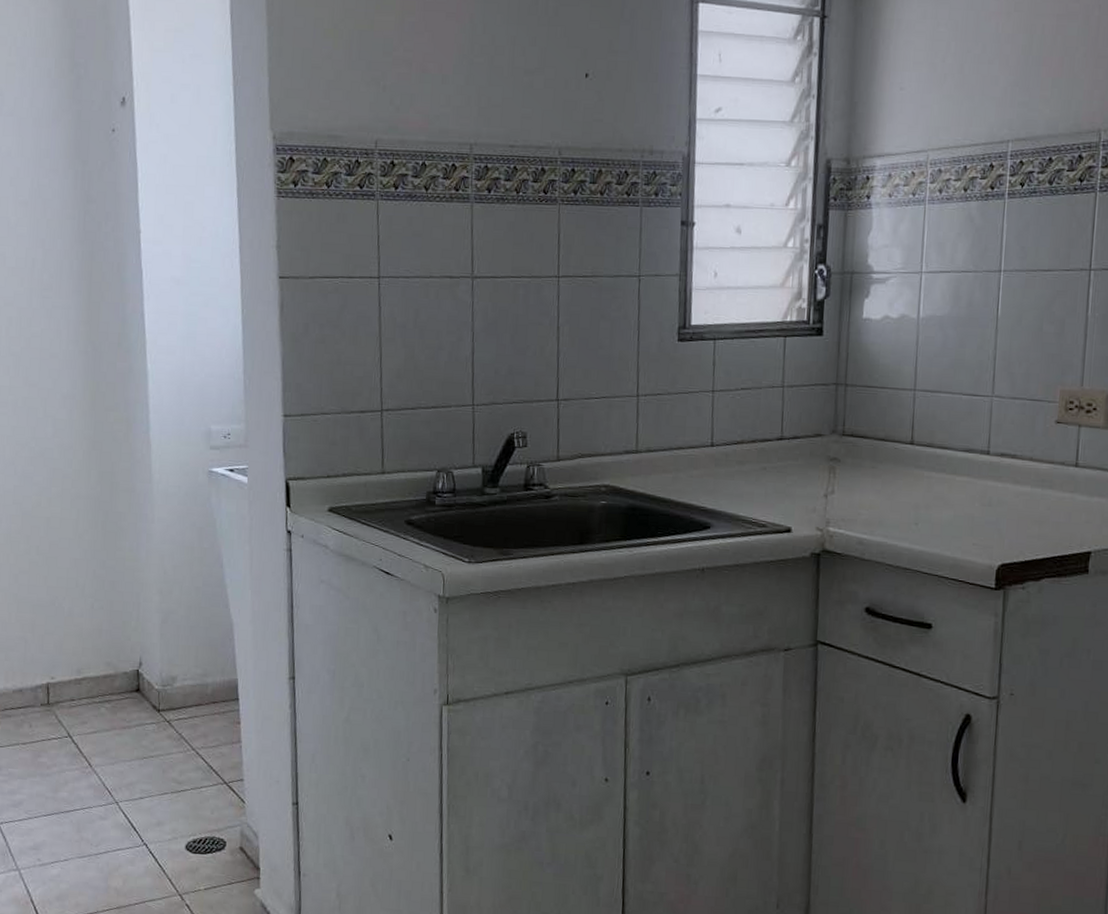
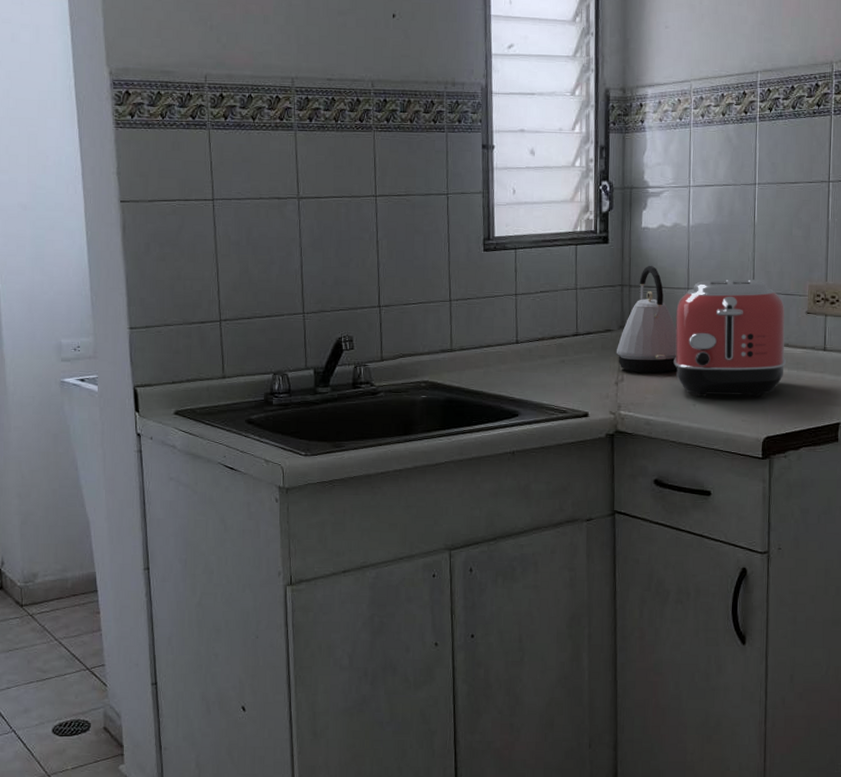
kettle: none [826,362,900,485] -> present [616,265,677,373]
toaster: none [894,380,1031,519] -> present [673,279,787,398]

